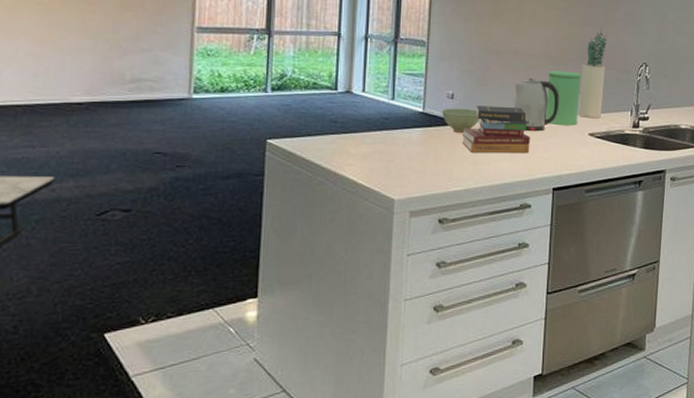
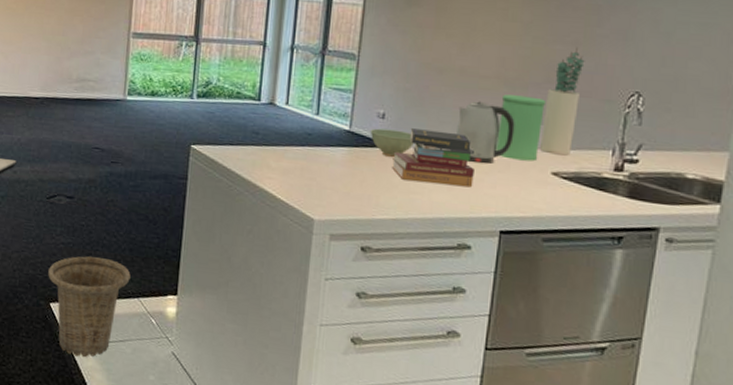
basket: none [101,272,204,388] -> present [48,256,131,357]

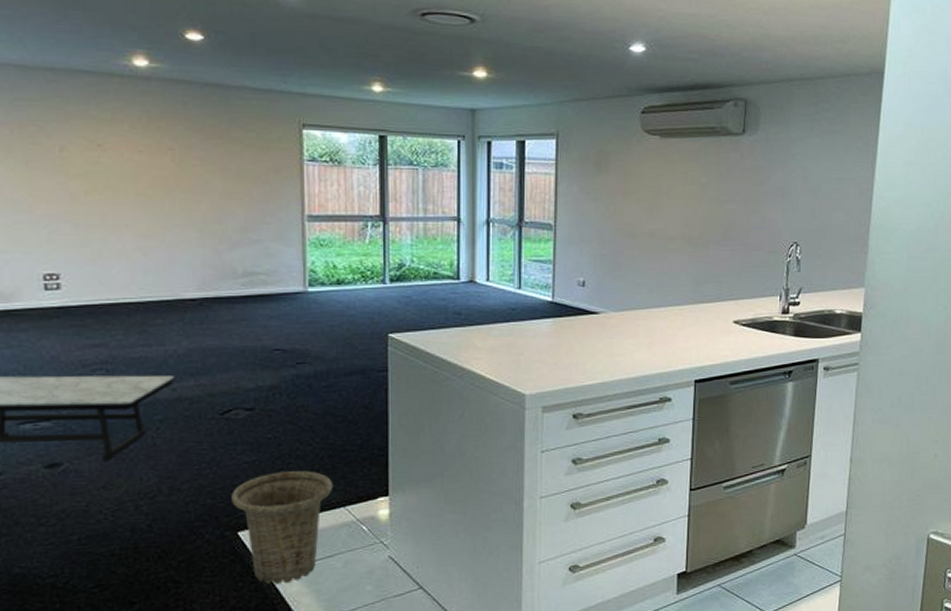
bowl: present [370,128,413,157] -> none [572,296,613,323]
books: present [392,128,476,188] -> none [596,293,669,344]
kettle: present [457,101,515,164] -> none [651,261,700,320]
canister: present [496,94,547,162] -> none [686,253,725,313]
vase: present [539,47,585,156] -> none [721,205,753,305]

